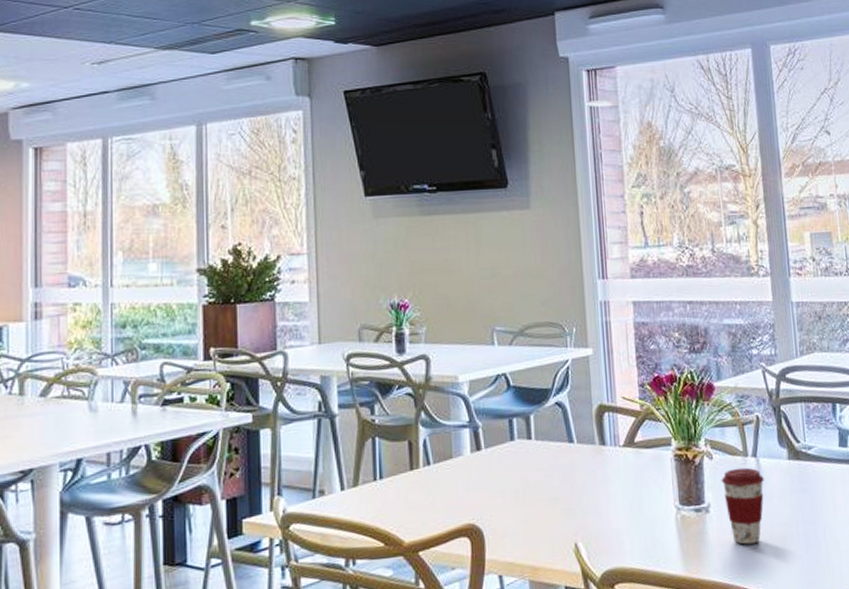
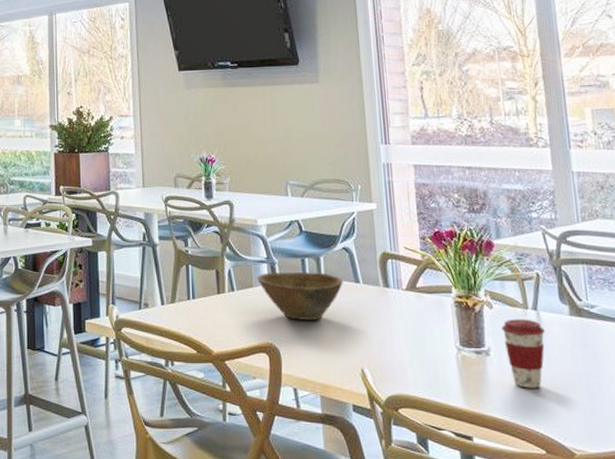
bowl: none [458,434,555,493] -> present [257,272,343,320]

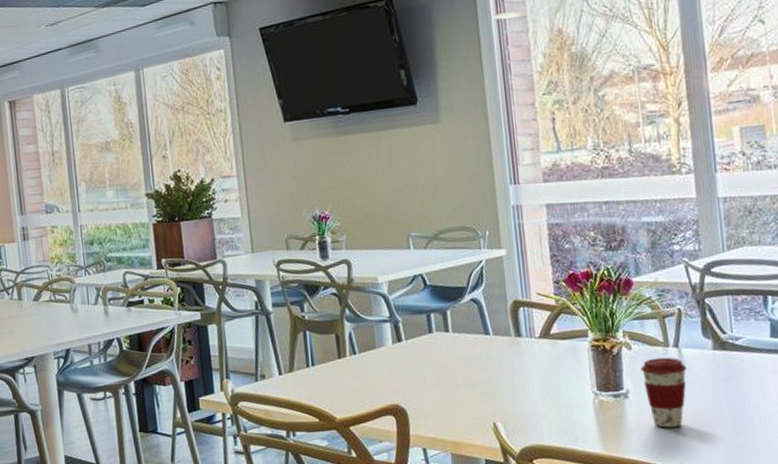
bowl: present [257,272,343,320] -> none [380,327,472,379]

